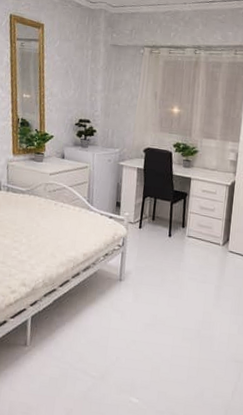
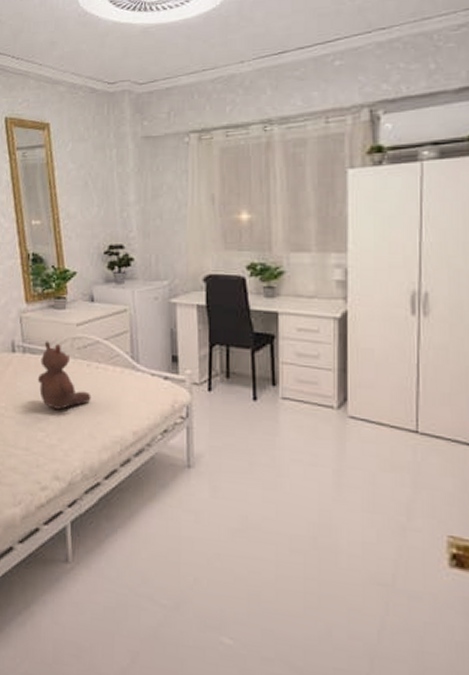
stuffed bear: none [16,184,56,235] -> present [37,341,92,410]

